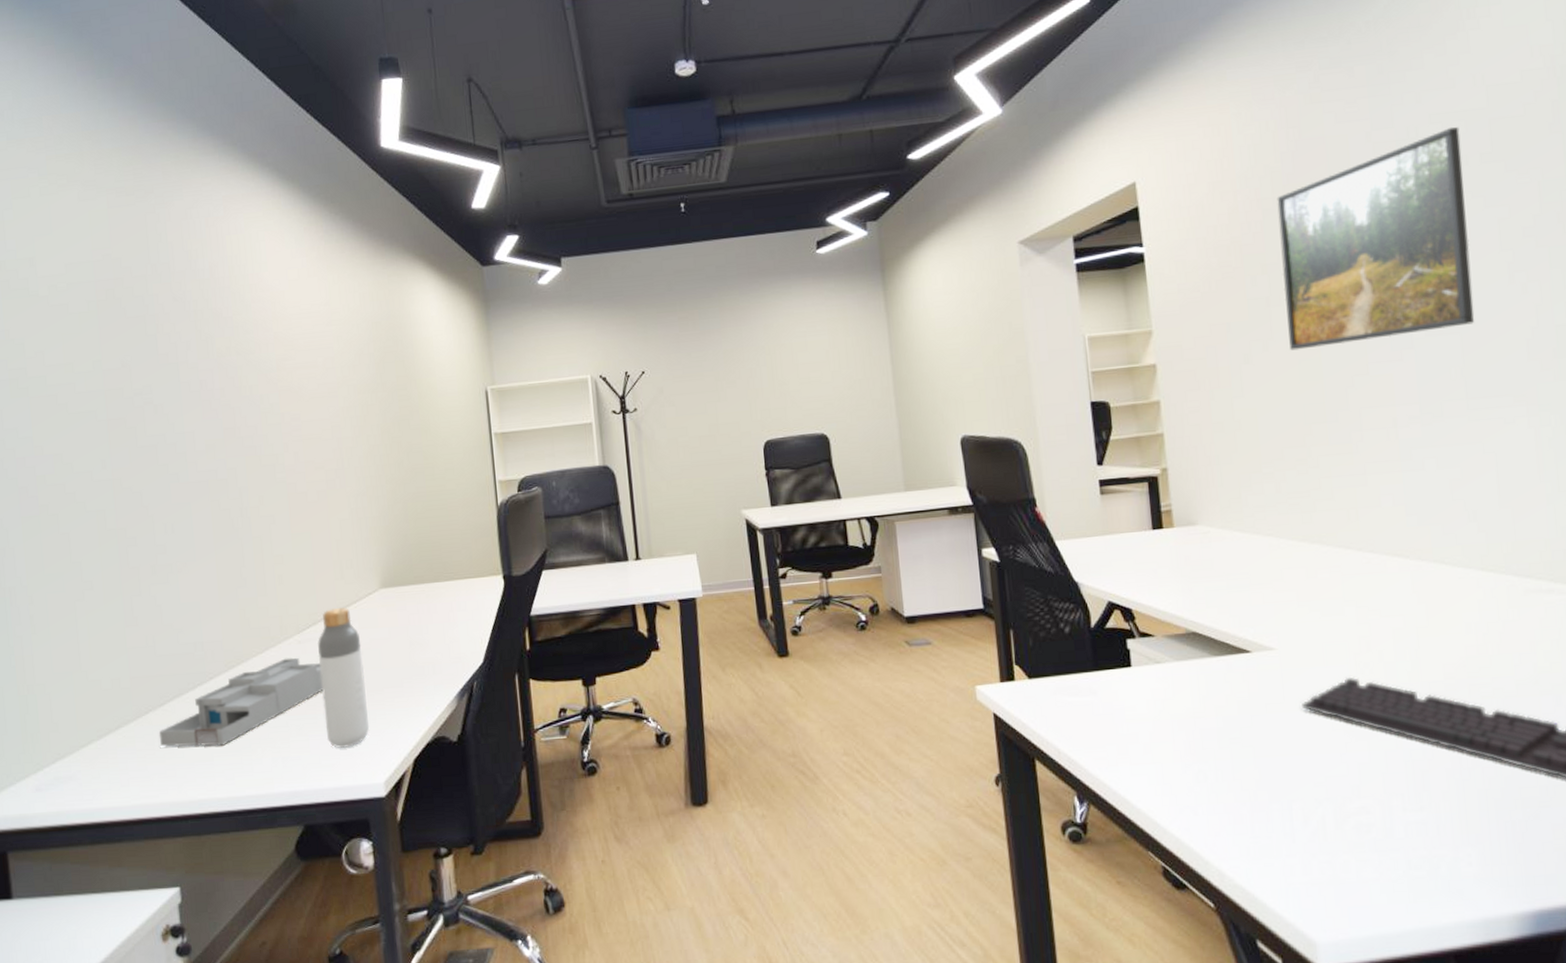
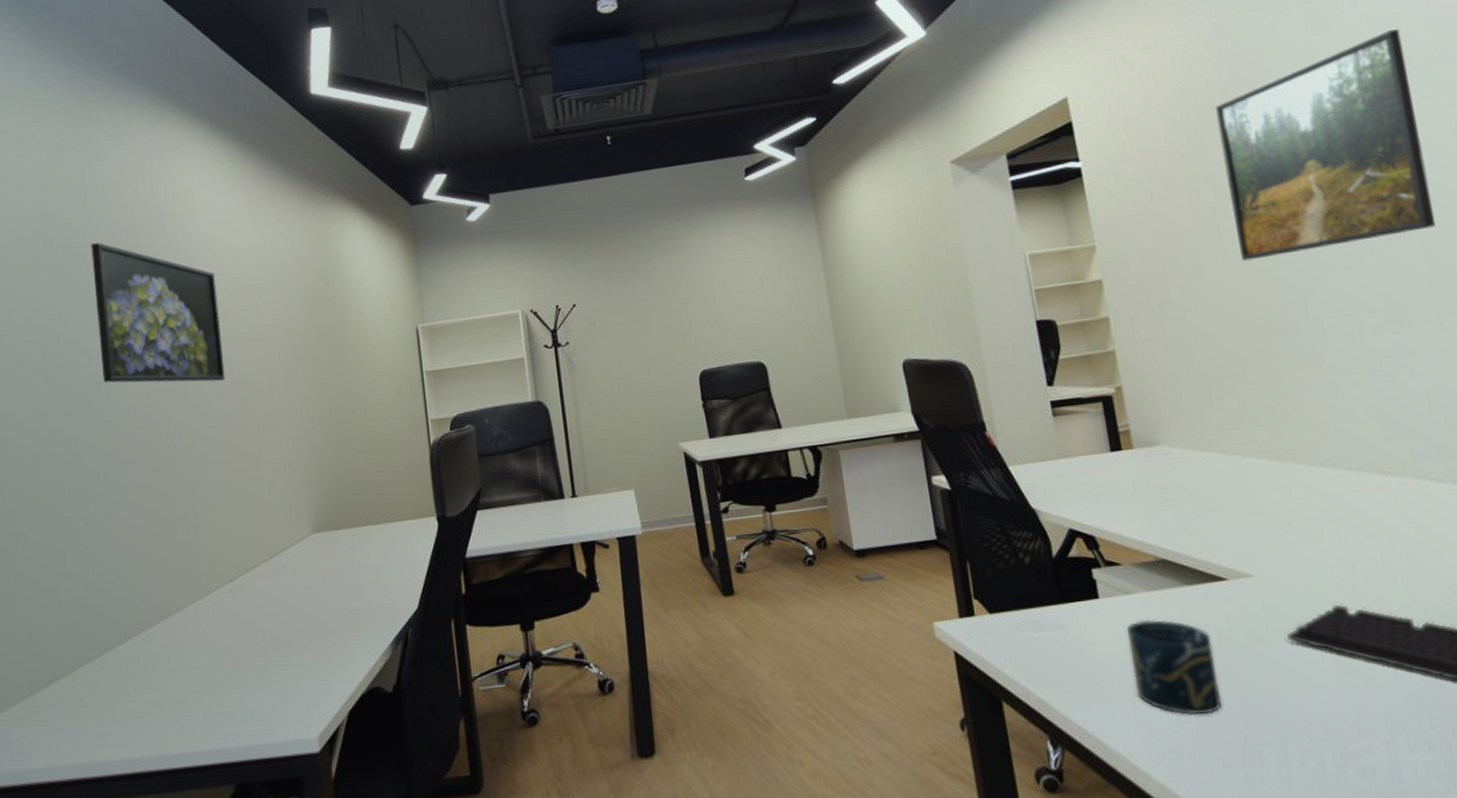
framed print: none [154,292,293,437] -> present [91,242,226,383]
desk organizer: present [159,657,323,747] -> none [90,607,256,703]
bottle: present [318,607,370,748] -> none [250,554,303,702]
cup: none [1154,687,1237,776] -> present [1126,619,1223,716]

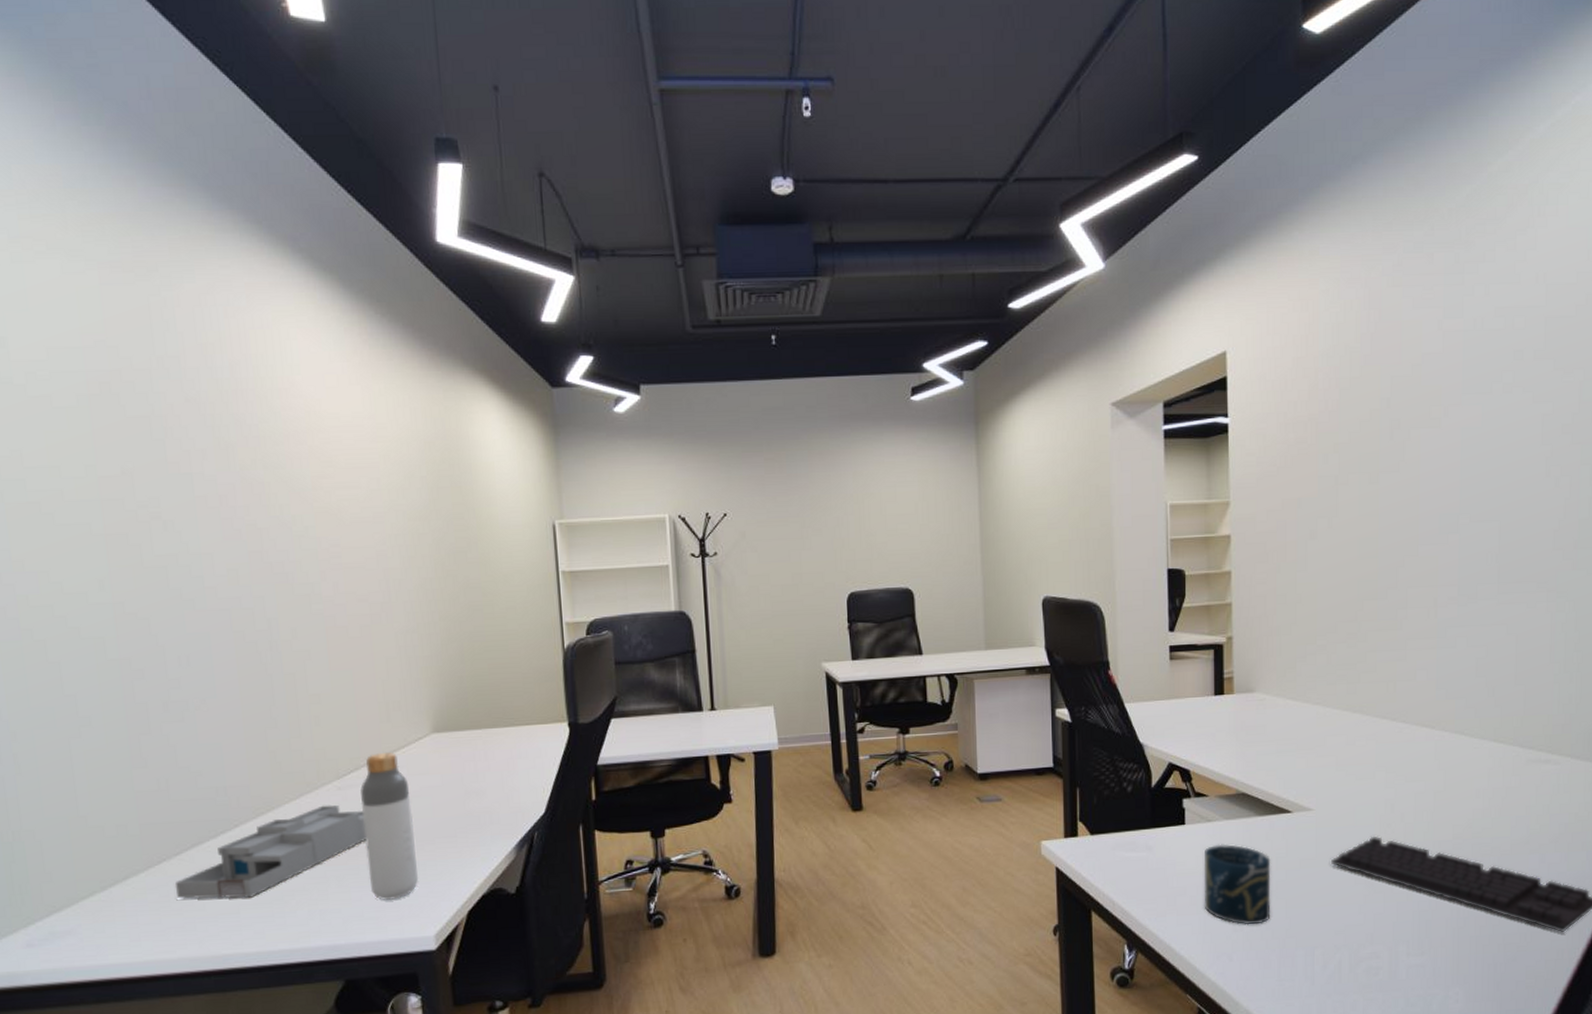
desk organizer: none [90,607,256,703] -> present [176,804,367,899]
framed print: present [91,242,226,383] -> none [161,390,332,565]
bottle: none [250,554,303,702] -> present [360,752,419,900]
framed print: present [1215,29,1437,261] -> none [1351,322,1519,529]

